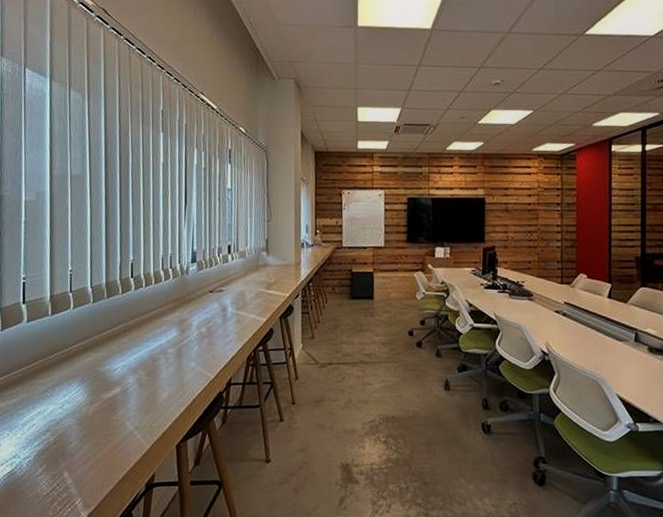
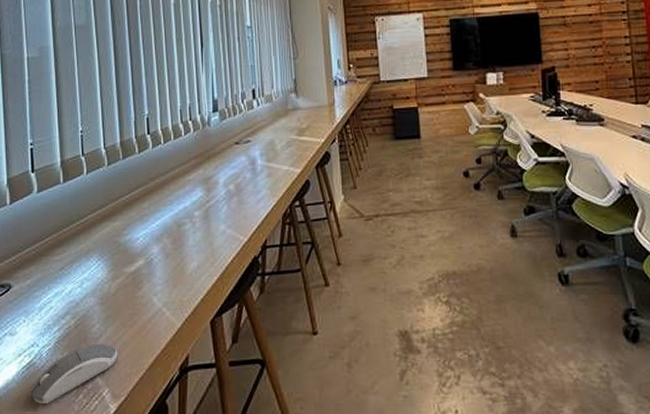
computer mouse: none [10,458,92,508] -> present [31,343,118,404]

